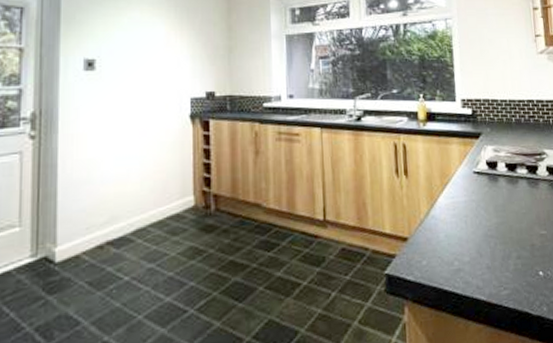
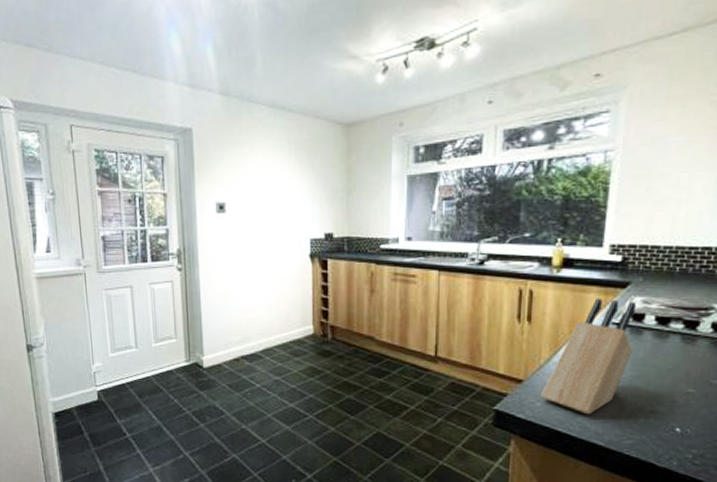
knife block: none [424,149,494,269] -> present [540,298,636,415]

